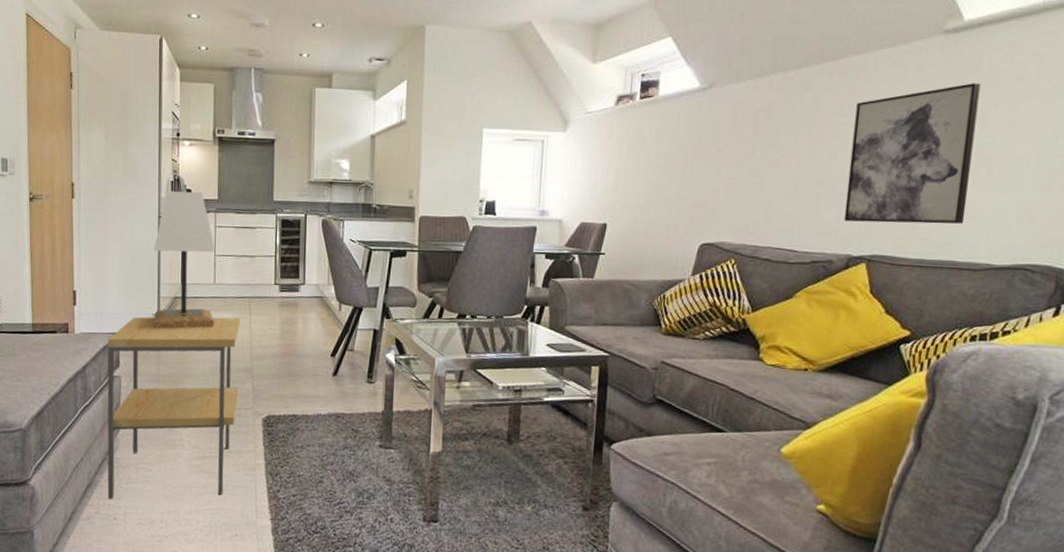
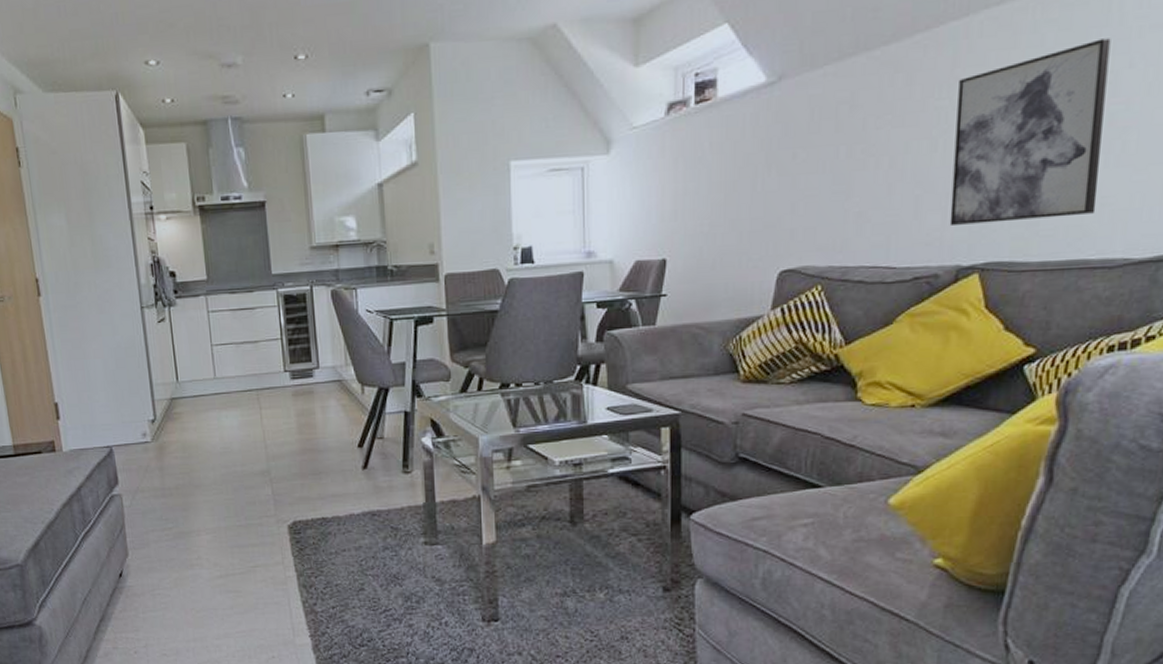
side table: present [107,316,240,499] -> none [100,414,258,632]
lamp: present [153,191,216,329] -> none [140,272,220,437]

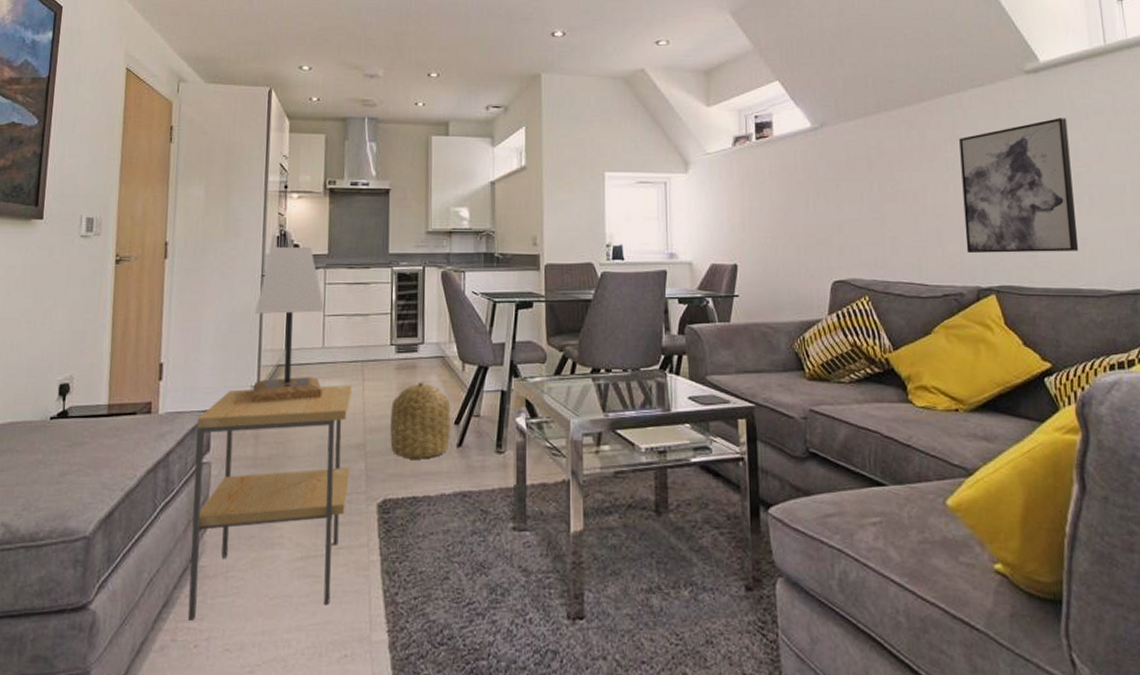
side table: none [100,414,258,632] -> present [187,385,352,621]
lamp: none [140,272,220,437] -> present [251,246,325,404]
basket: none [291,407,355,483] -> present [390,382,451,459]

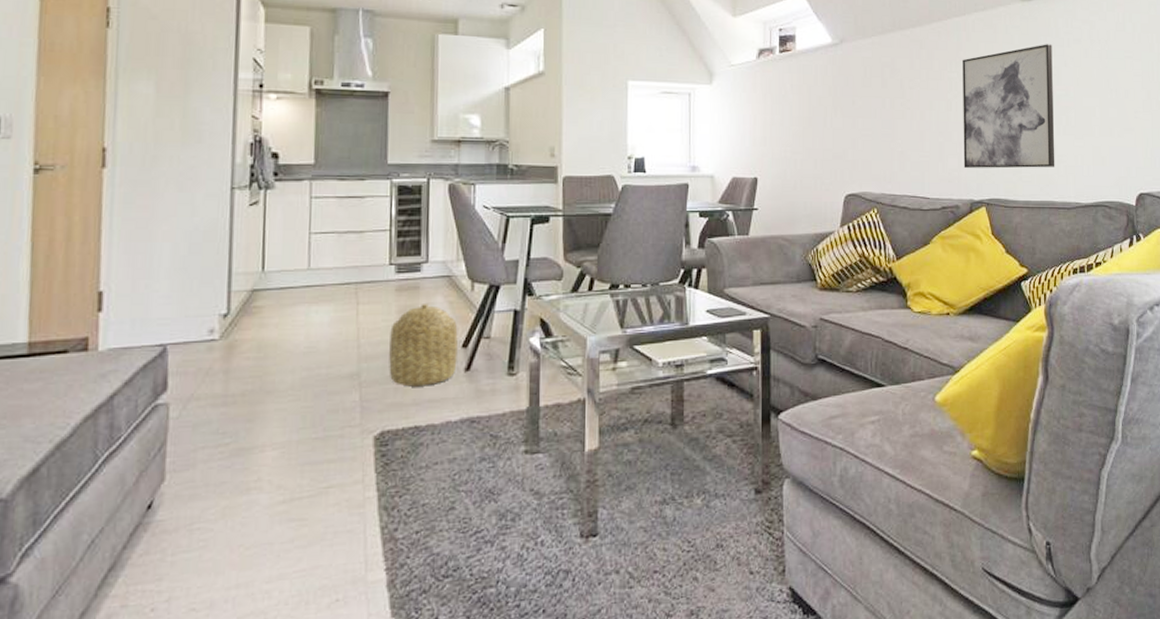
side table: present [187,385,352,621] -> none [141,309,344,582]
lamp: present [251,246,325,404] -> none [220,155,311,334]

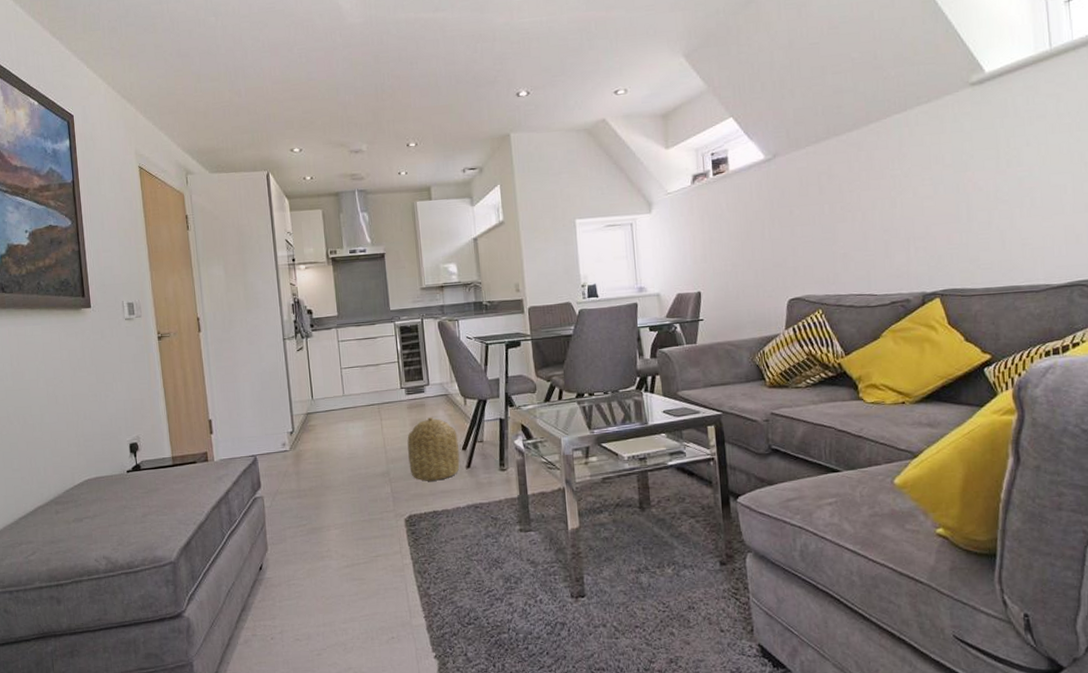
wall art: present [963,44,1055,169] -> none [906,125,1020,262]

